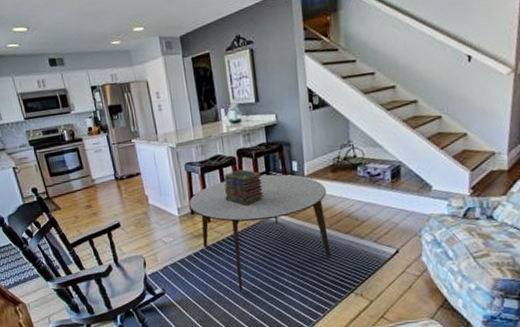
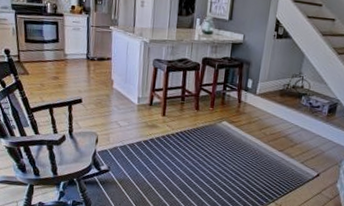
dining table: present [189,174,332,291] -> none [149,82,272,183]
book stack: present [224,169,265,206] -> none [182,75,220,109]

